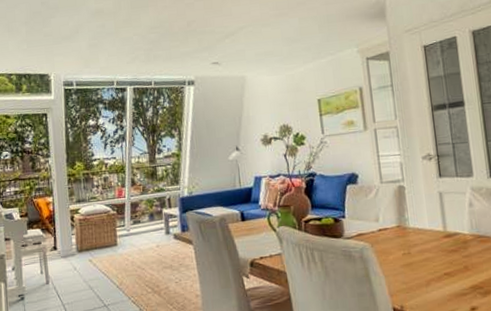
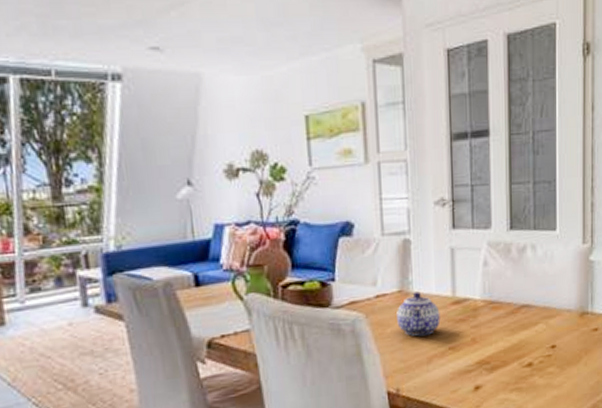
teapot: none [397,227,435,263] -> present [397,291,441,336]

